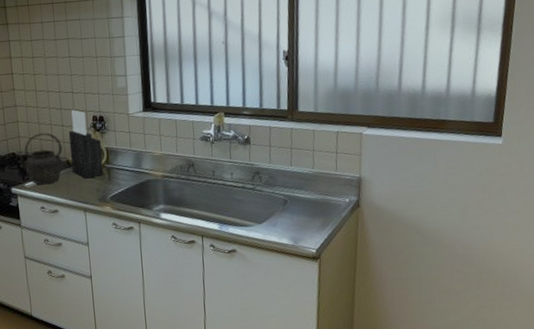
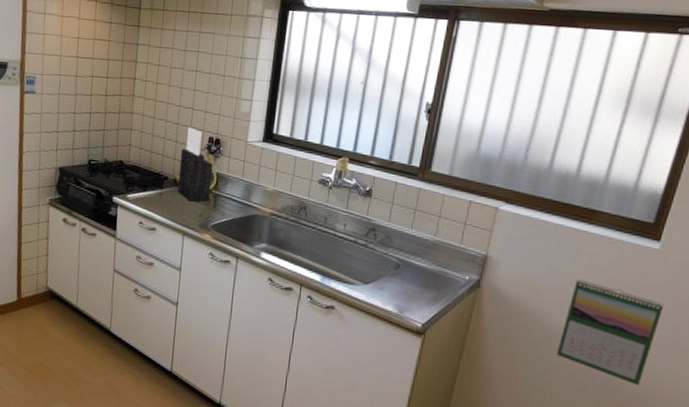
kettle: present [15,132,63,185] -> none [123,145,172,200]
calendar: none [435,182,516,266] -> present [556,278,665,386]

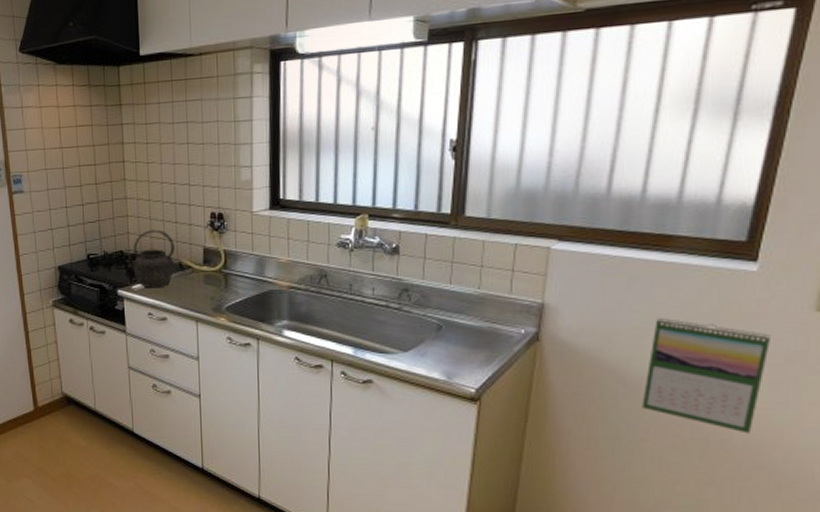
kettle: none [123,145,172,200] -> present [123,229,175,288]
knife block: present [177,127,213,202] -> none [182,204,220,285]

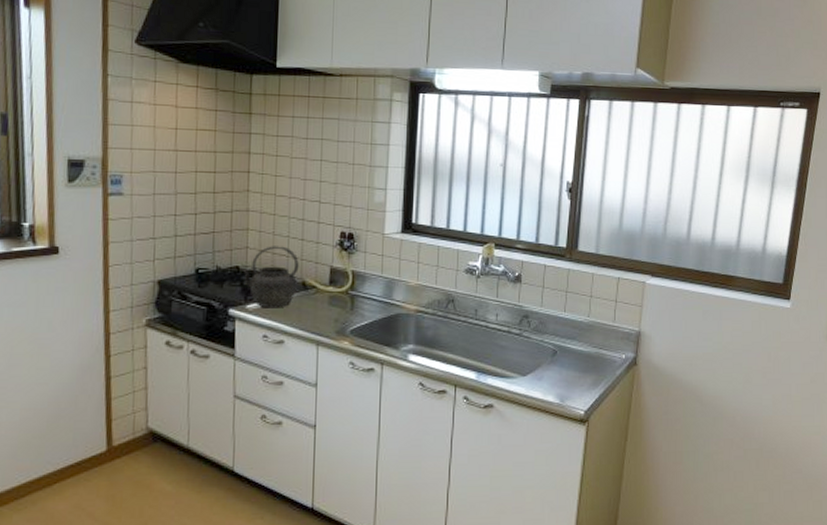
calendar: present [642,317,772,434] -> none [714,344,802,443]

